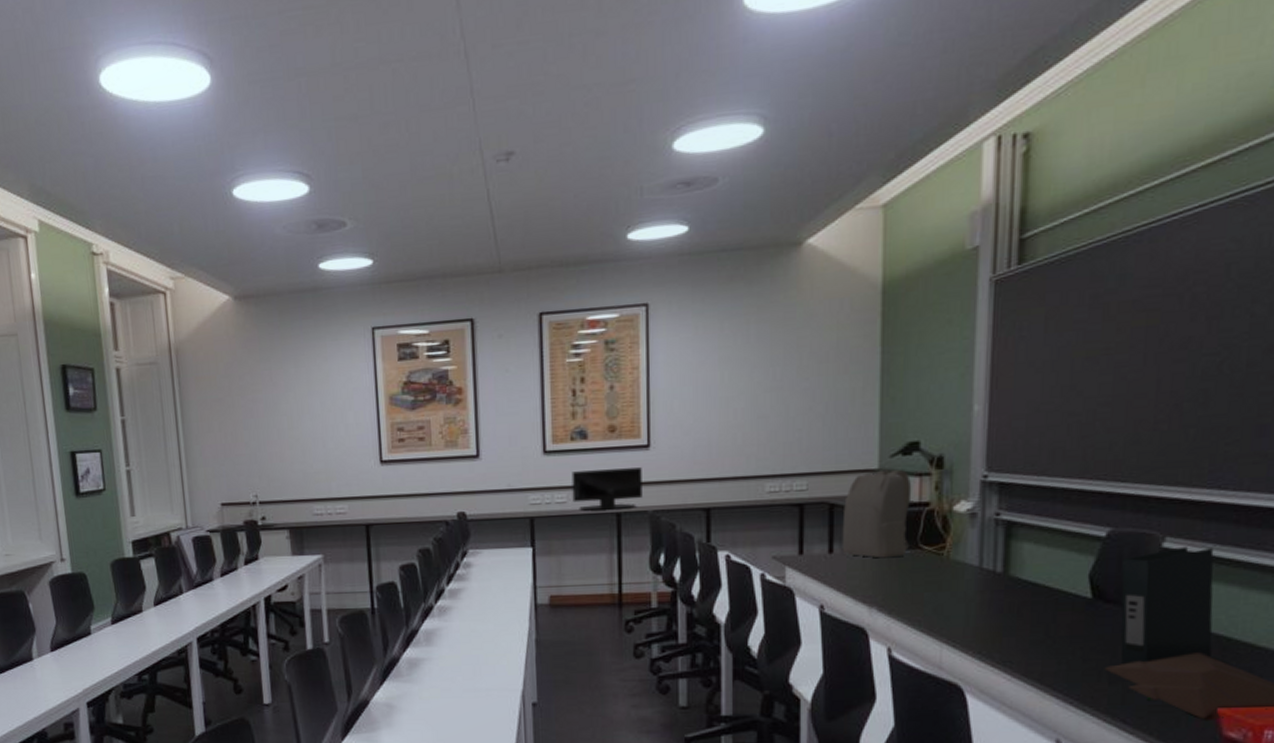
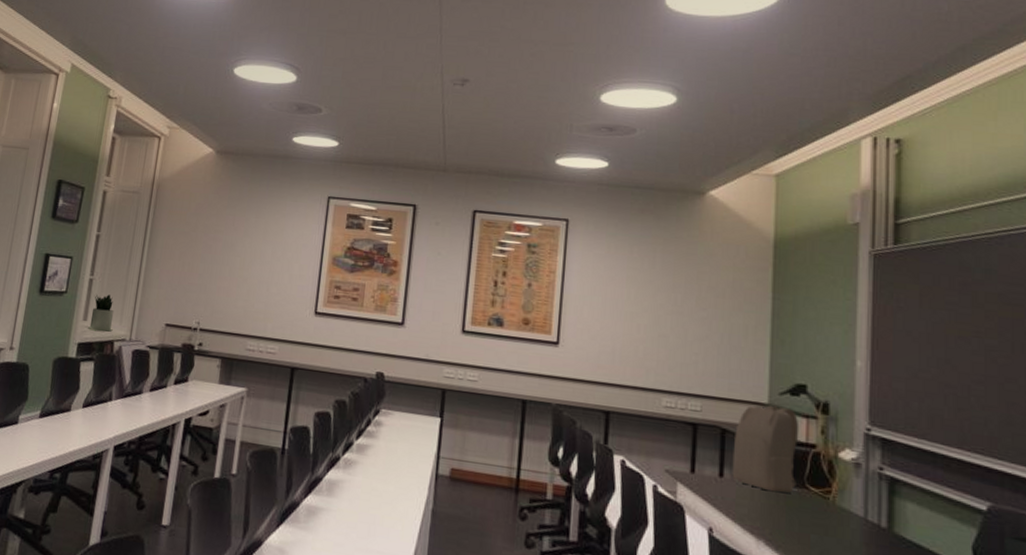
planter: none [136,483,166,526] -> present [88,294,114,333]
monitor: present [571,467,642,511] -> none [483,354,550,398]

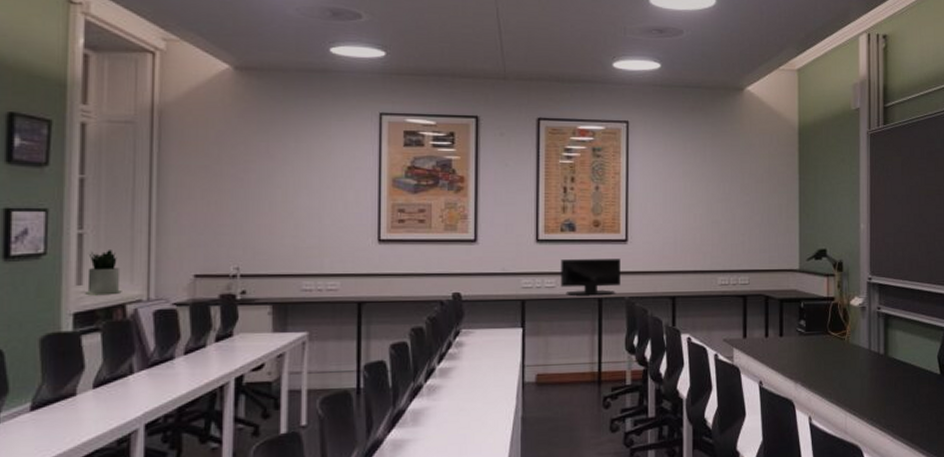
monitor: none [483,354,550,398] -> present [560,259,621,295]
backpack: present [732,404,806,493] -> none [774,269,828,342]

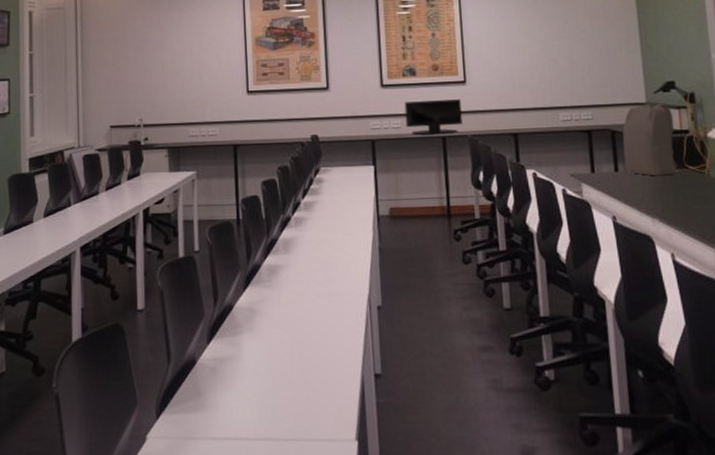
planter: present [85,250,122,296] -> none [36,108,61,145]
backpack: none [774,269,828,342] -> present [622,102,686,176]

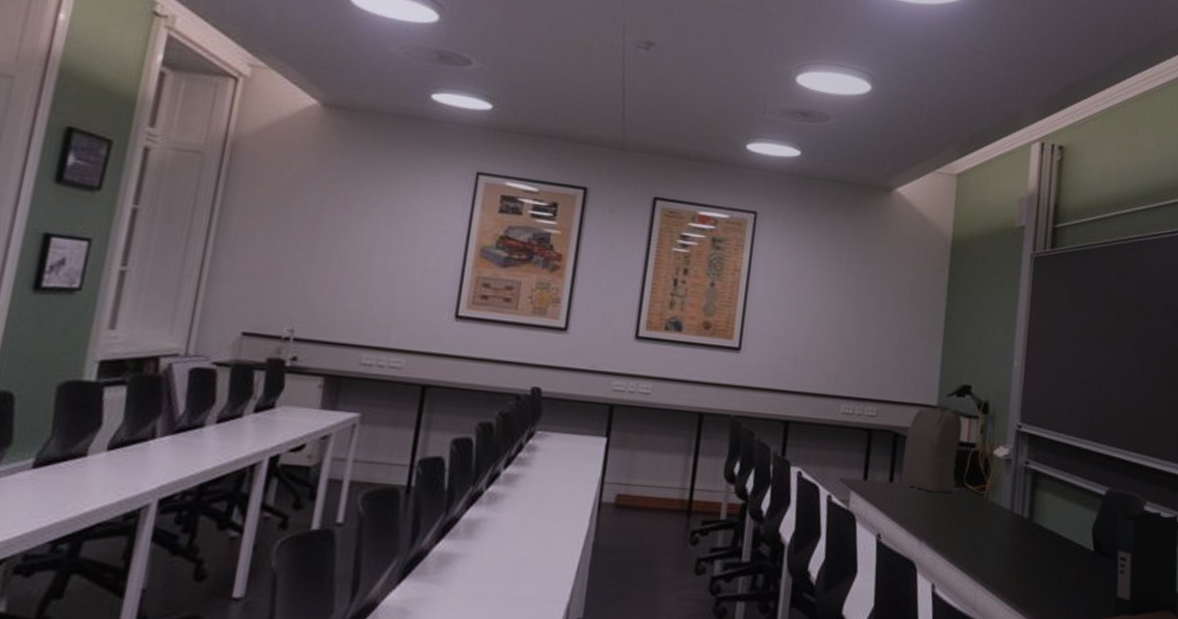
monitor: present [404,99,462,135] -> none [657,362,730,410]

